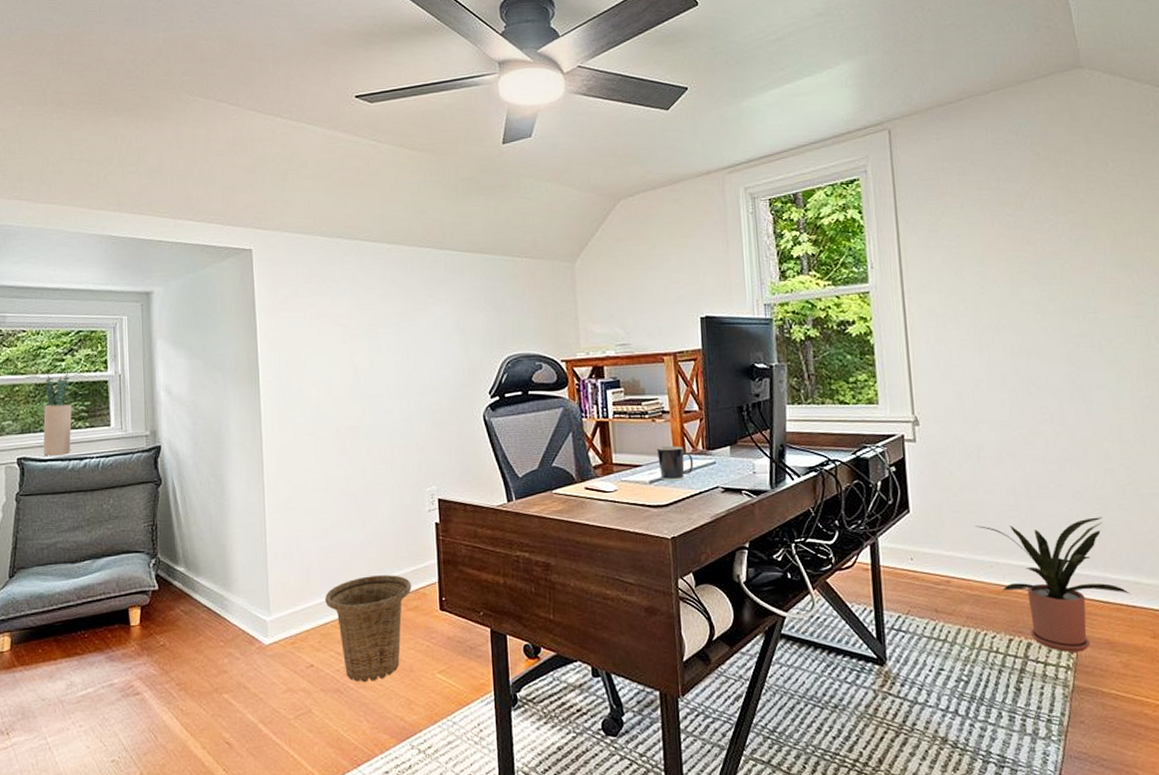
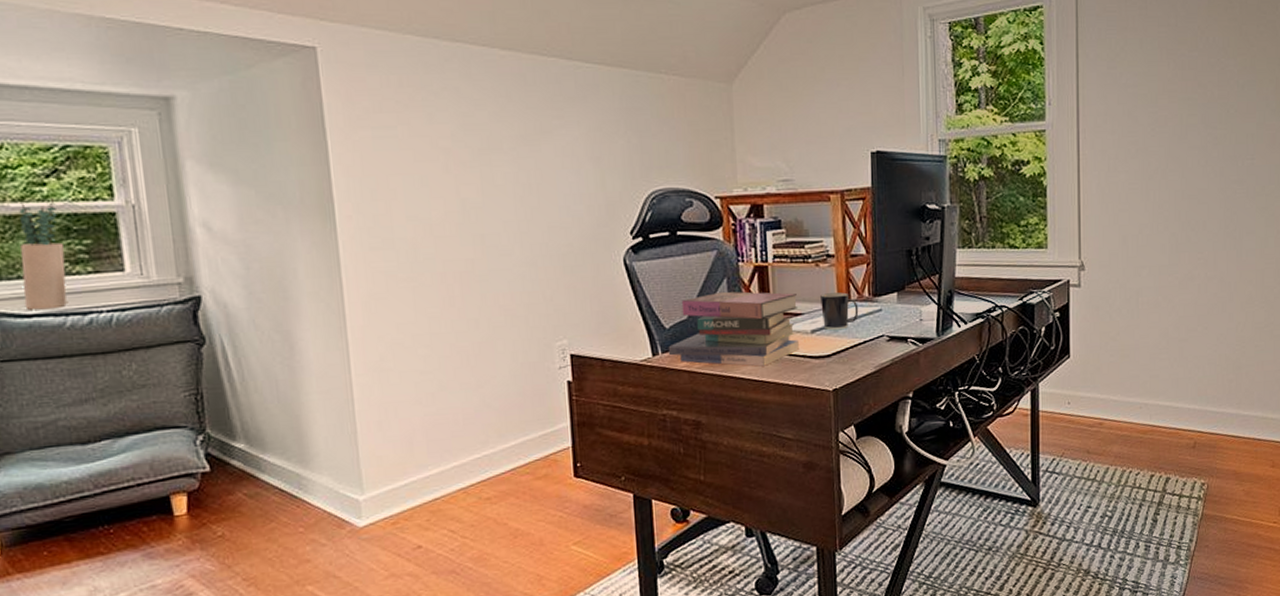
basket: present [325,575,412,682] -> none [433,441,540,561]
books: none [521,444,639,514] -> present [668,291,799,367]
house plant: present [975,517,1131,652] -> none [1128,357,1258,484]

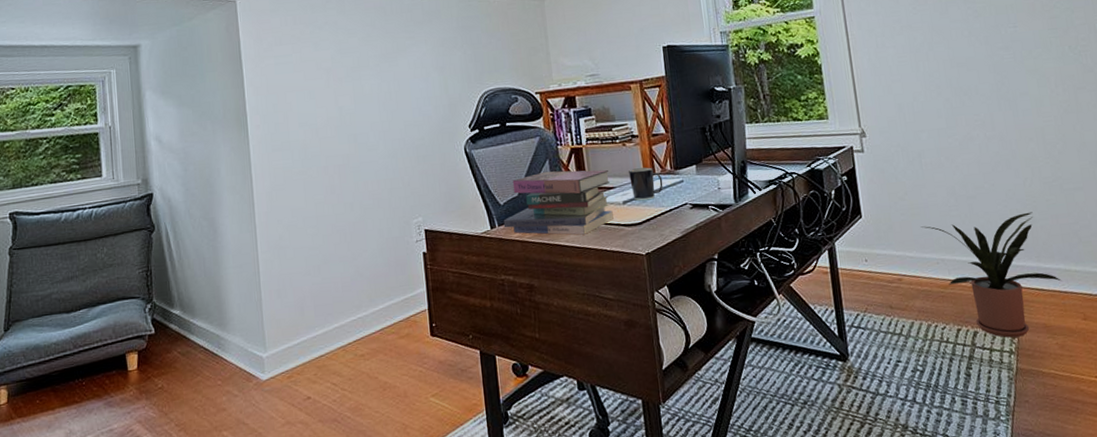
vase: present [19,198,67,310] -> none [35,125,64,209]
house plant: none [1128,357,1258,484] -> present [921,212,1062,338]

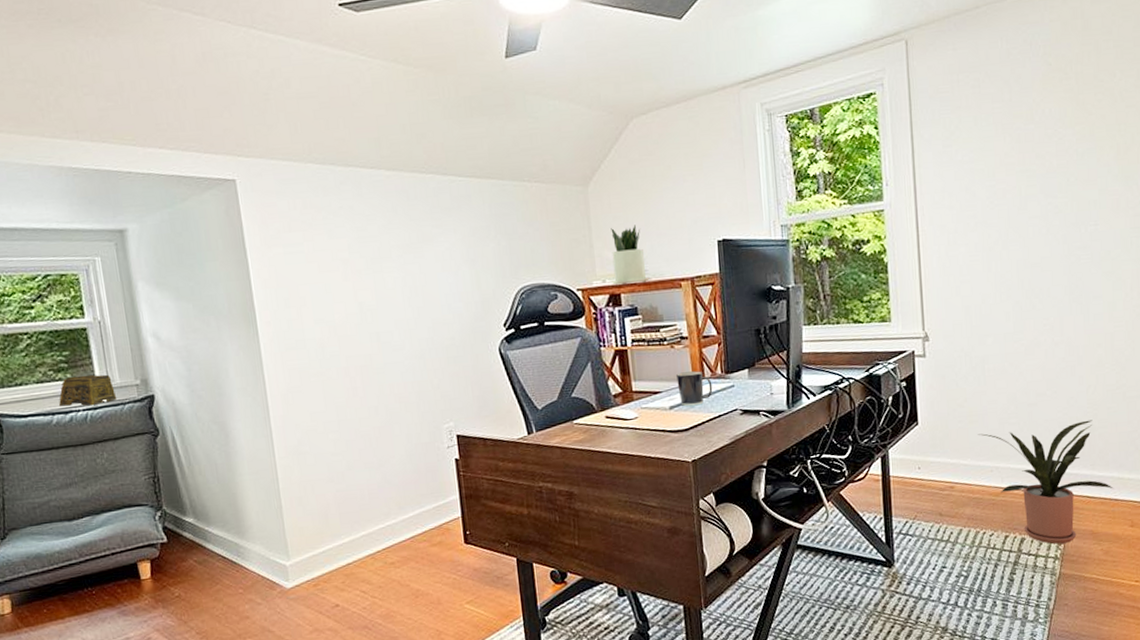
decorative box: none [68,174,120,205] -> present [58,374,117,407]
books: present [503,169,614,235] -> none [541,373,659,442]
planter: none [565,34,602,88] -> present [611,225,650,285]

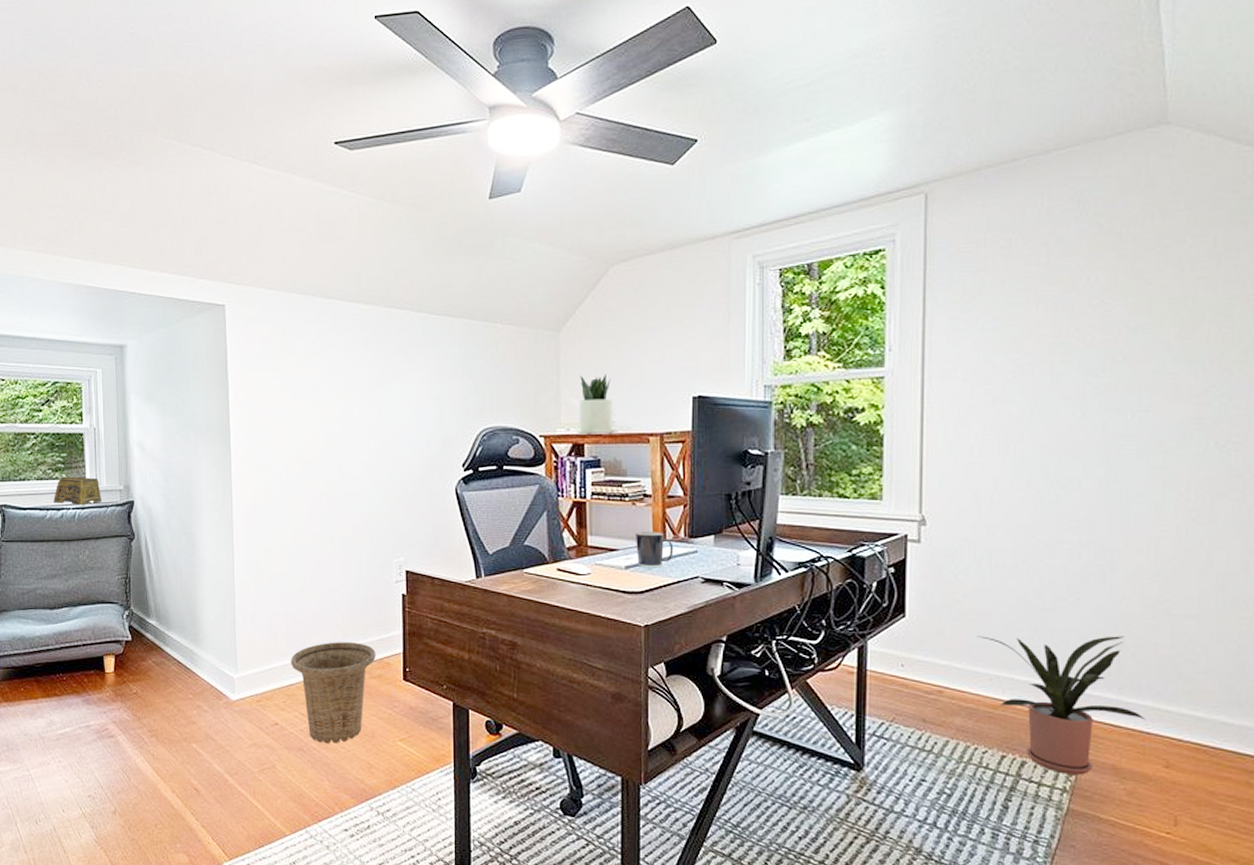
basket: none [345,512,435,618] -> present [291,642,376,743]

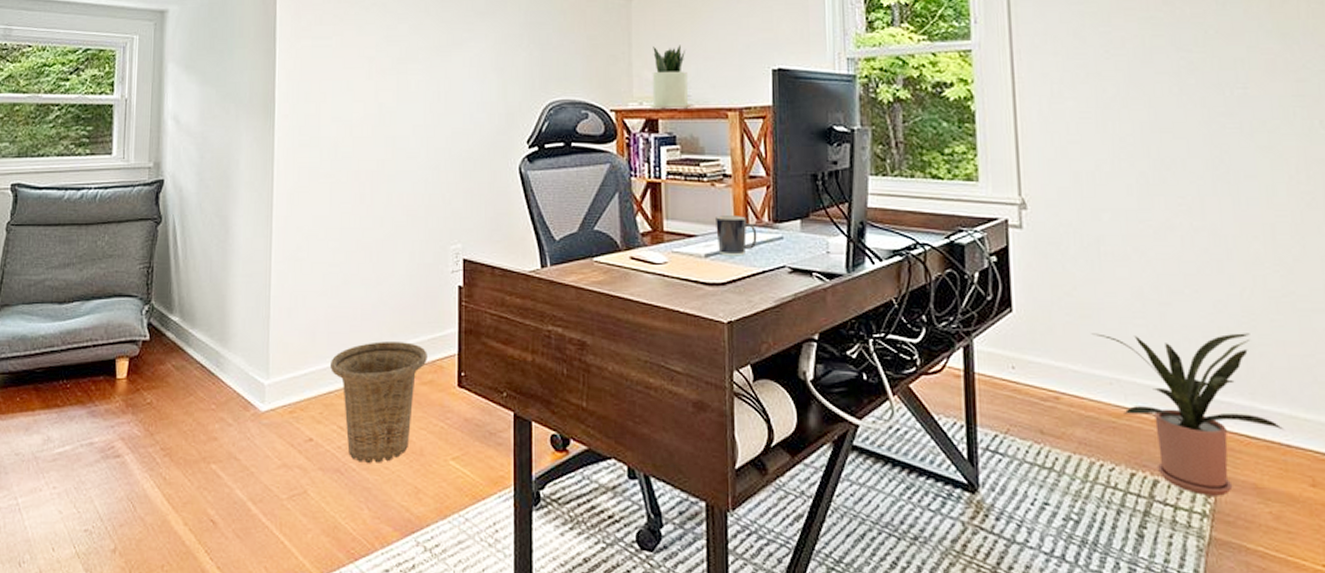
decorative box: present [53,476,102,506] -> none [73,152,129,185]

